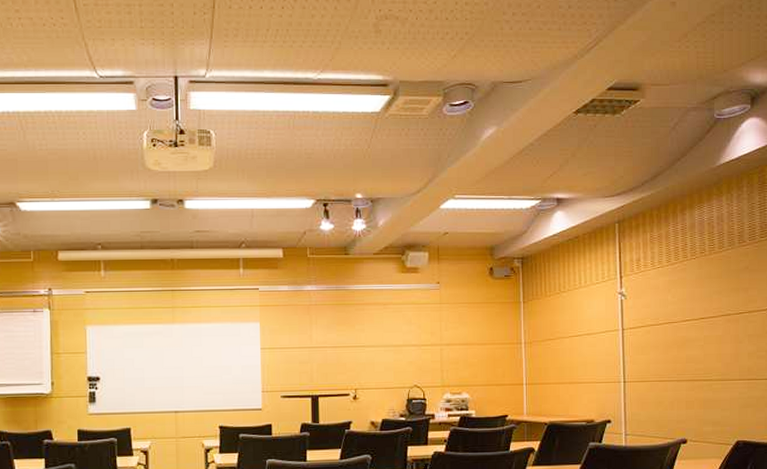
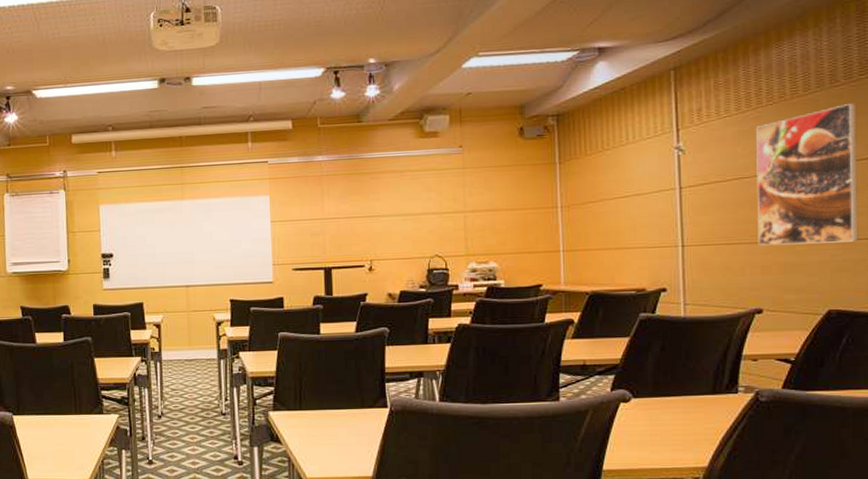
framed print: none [683,261,760,383] -> present [757,102,859,246]

